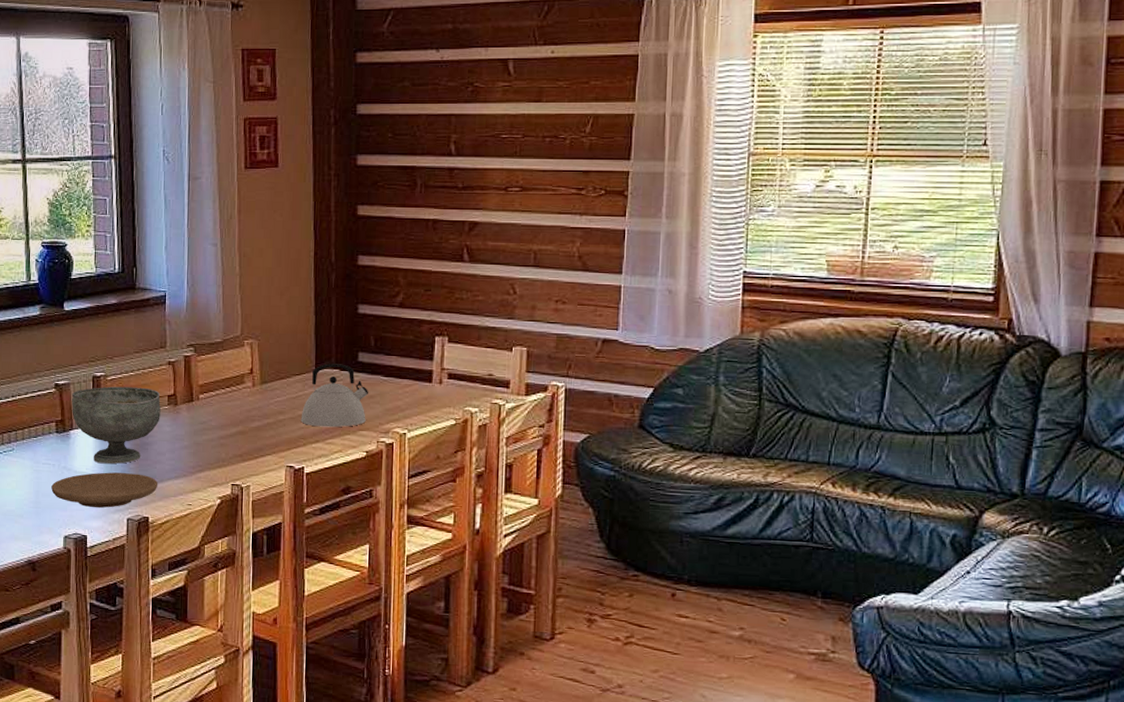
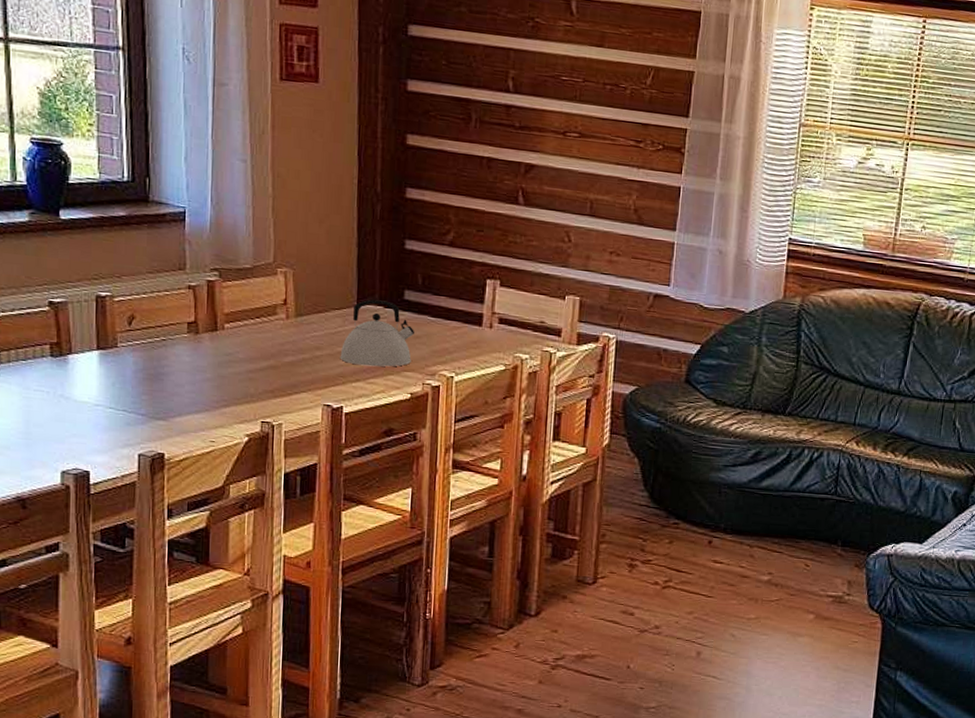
plate: present [51,472,158,508] -> none [45,402,176,442]
decorative bowl: present [71,386,161,464] -> none [69,308,179,394]

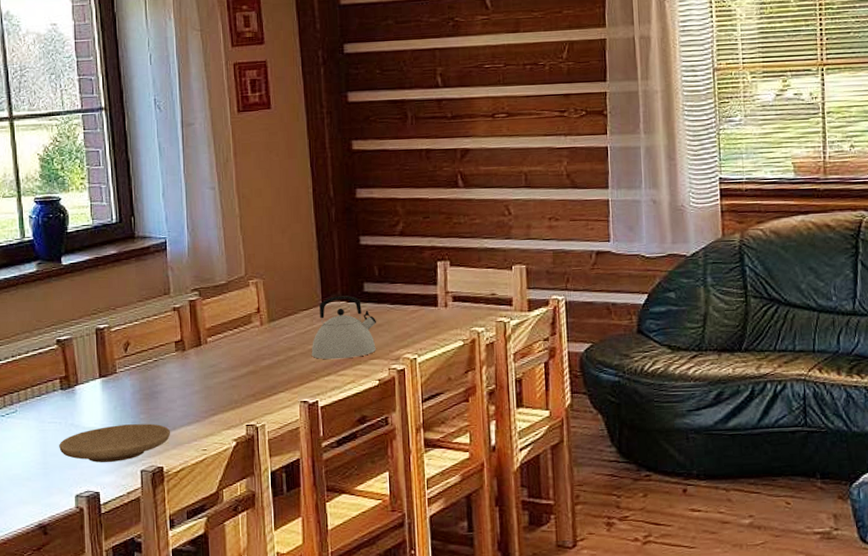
plate: none [45,402,176,442] -> present [59,423,171,463]

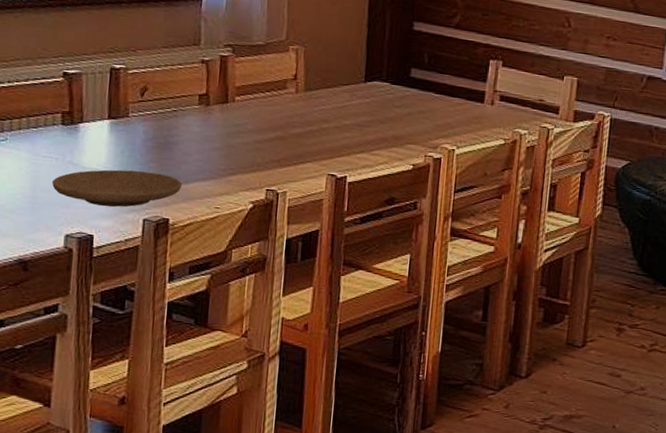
kettle: present [311,295,376,360] -> none [346,76,419,140]

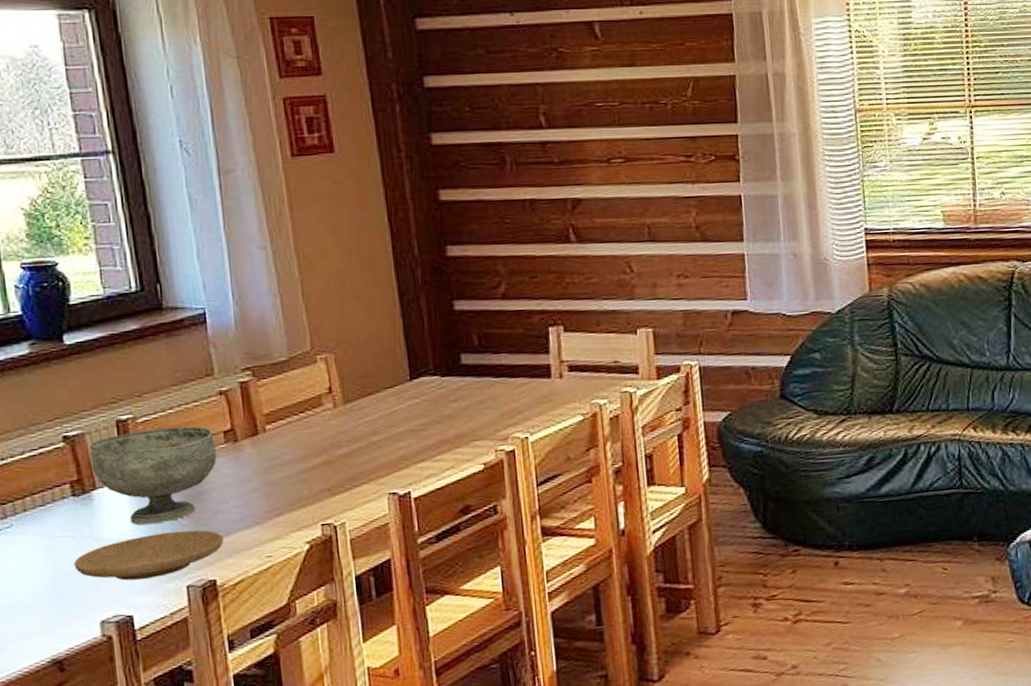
decorative bowl: none [82,80,190,162] -> present [88,426,217,525]

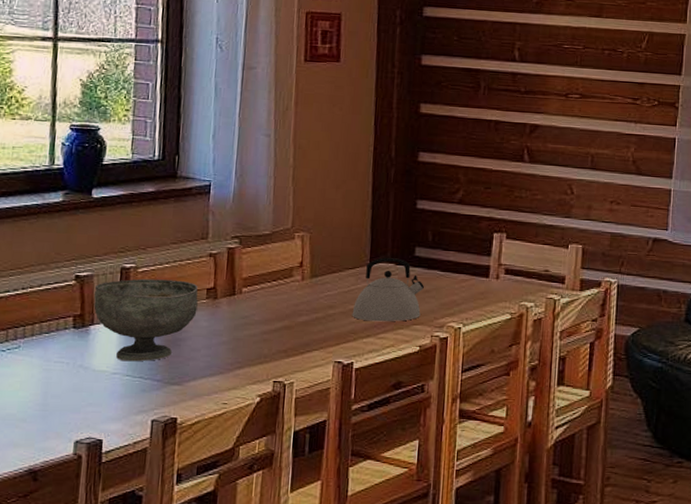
plate: present [74,530,224,581] -> none [63,370,191,409]
kettle: none [399,369,479,444] -> present [352,258,424,322]

